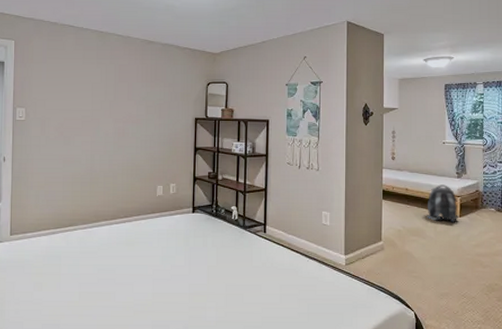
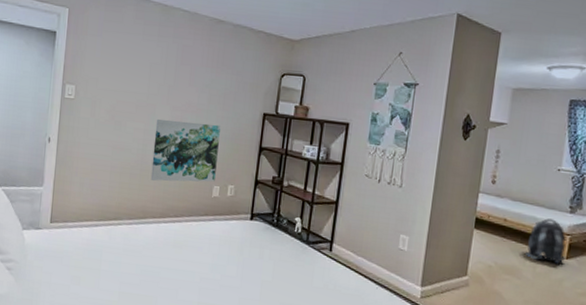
wall art: none [100,131,159,187] -> present [150,118,221,182]

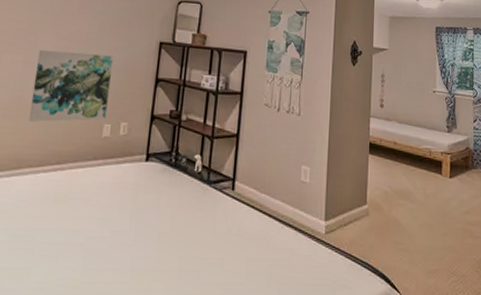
backpack: present [525,218,567,263] -> none [416,139,450,183]

